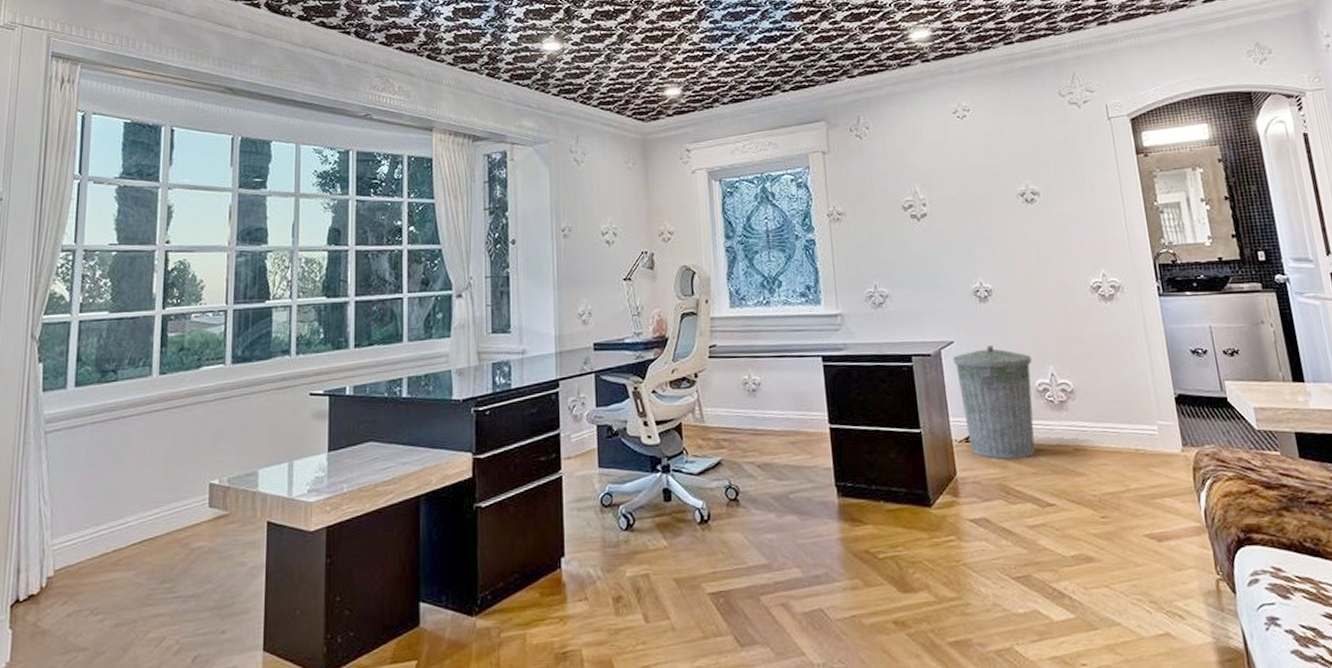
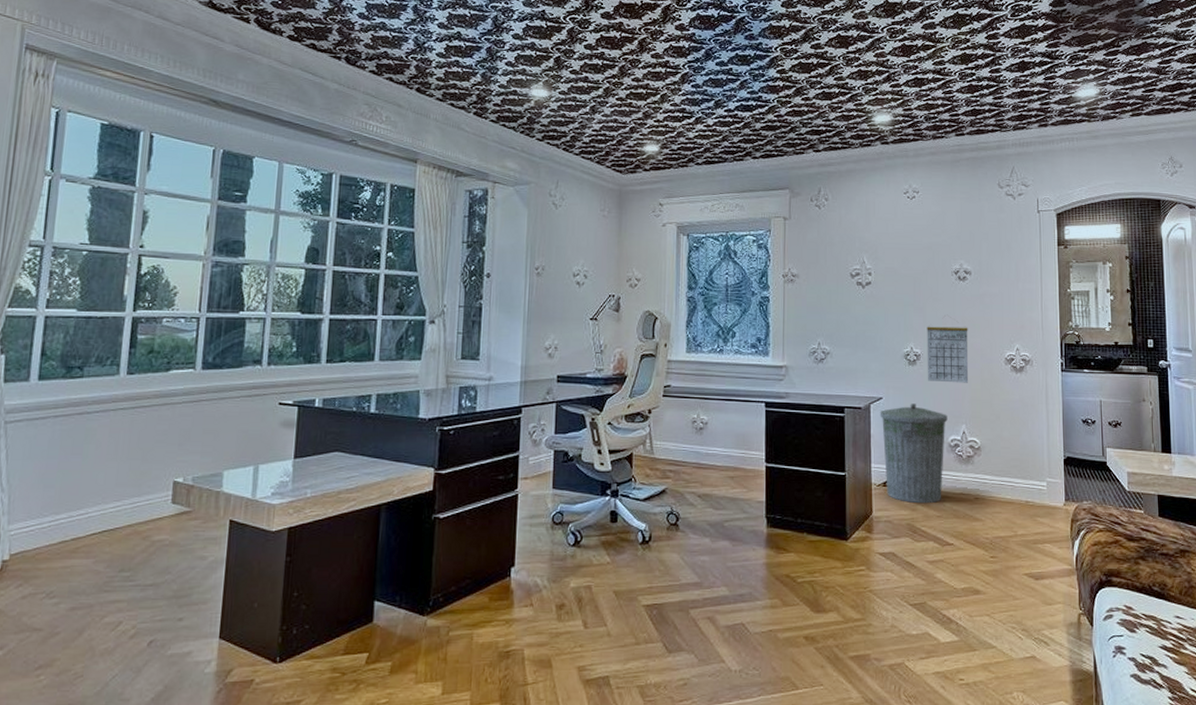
calendar: none [995,244,1052,319] -> present [927,315,969,383]

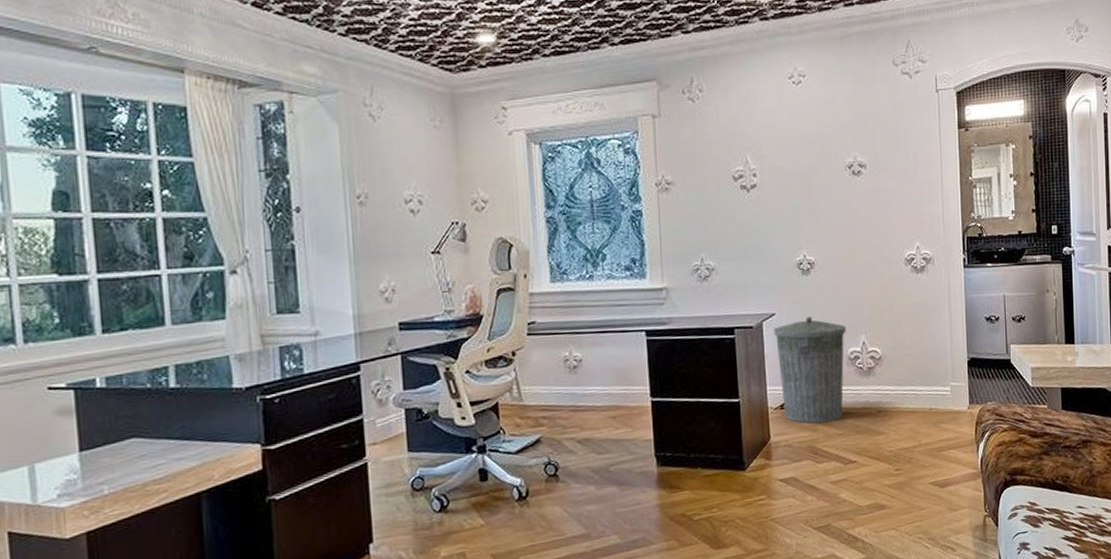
calendar: present [927,315,969,383] -> none [820,216,867,291]

